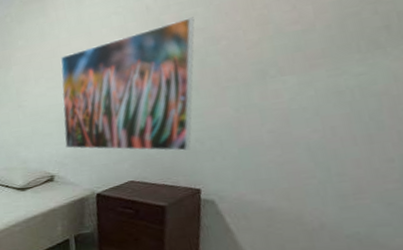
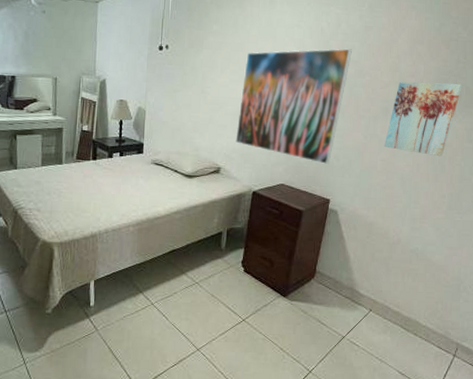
wall art: none [268,10,390,117] -> present [384,81,462,157]

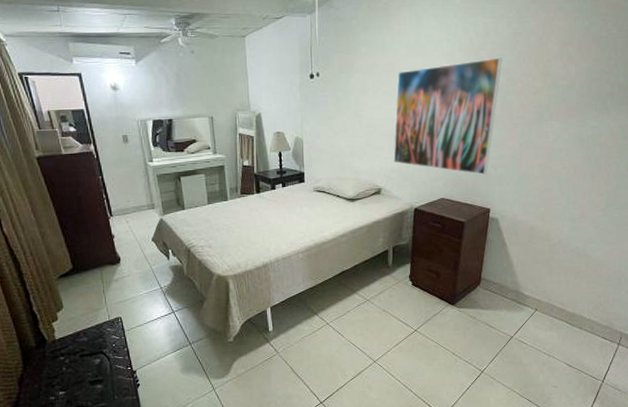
wall art: present [384,81,462,157] -> none [539,81,615,156]

